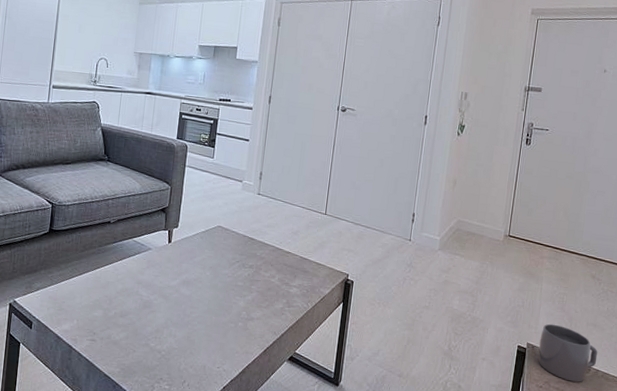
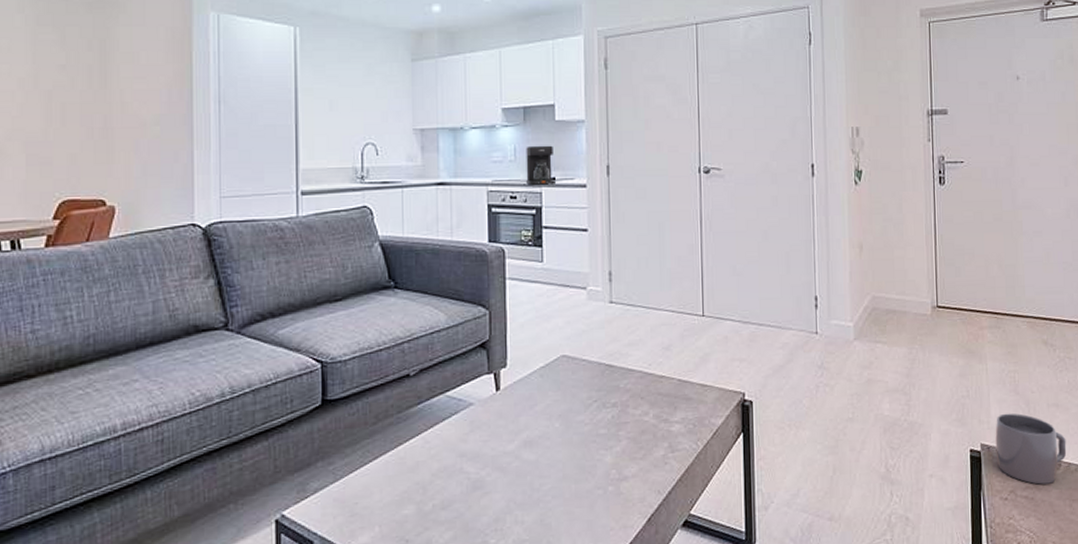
coffee maker: none [209,74,232,105] -> present [526,145,557,185]

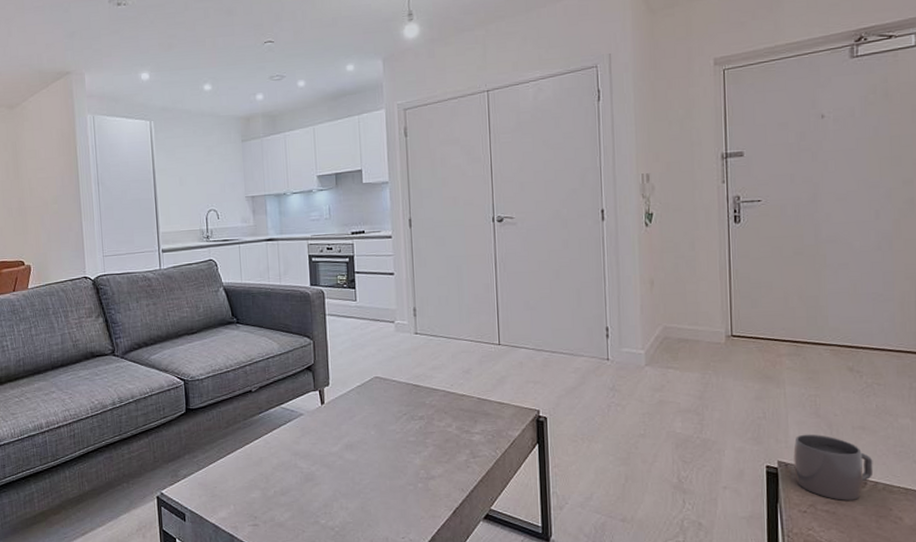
coffee maker: present [526,145,557,185] -> none [338,204,366,238]

